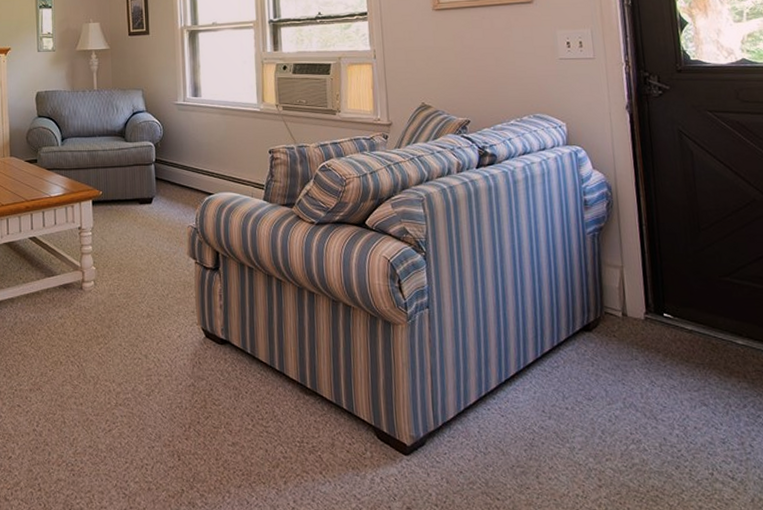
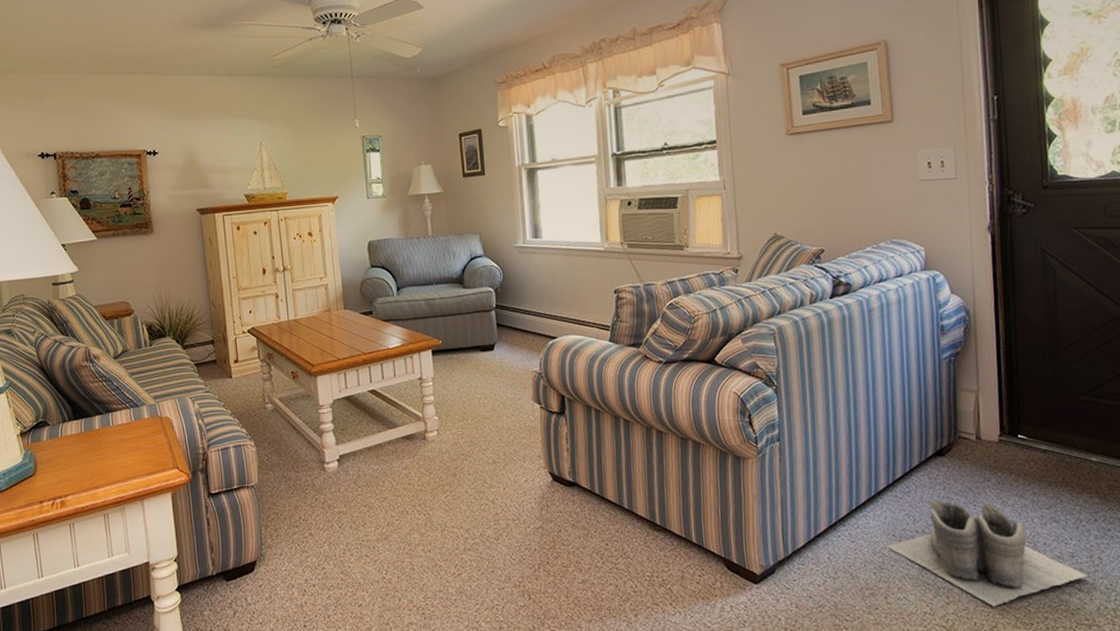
boots: none [536,376,740,493] -> present [886,499,1088,607]

